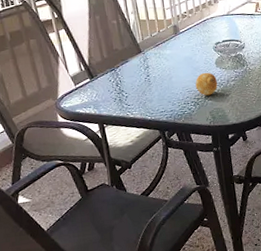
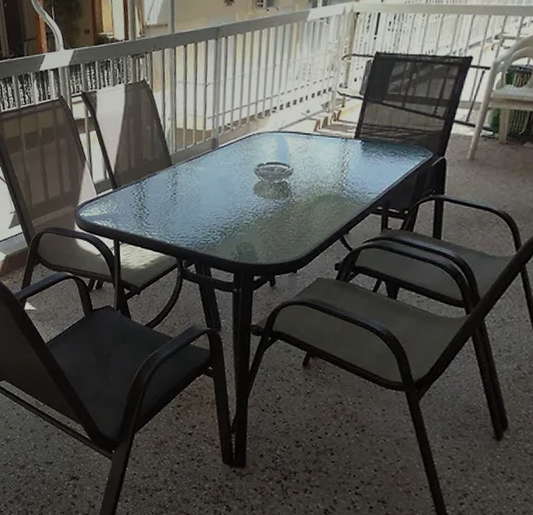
fruit: present [195,72,218,96] -> none [226,198,252,226]

